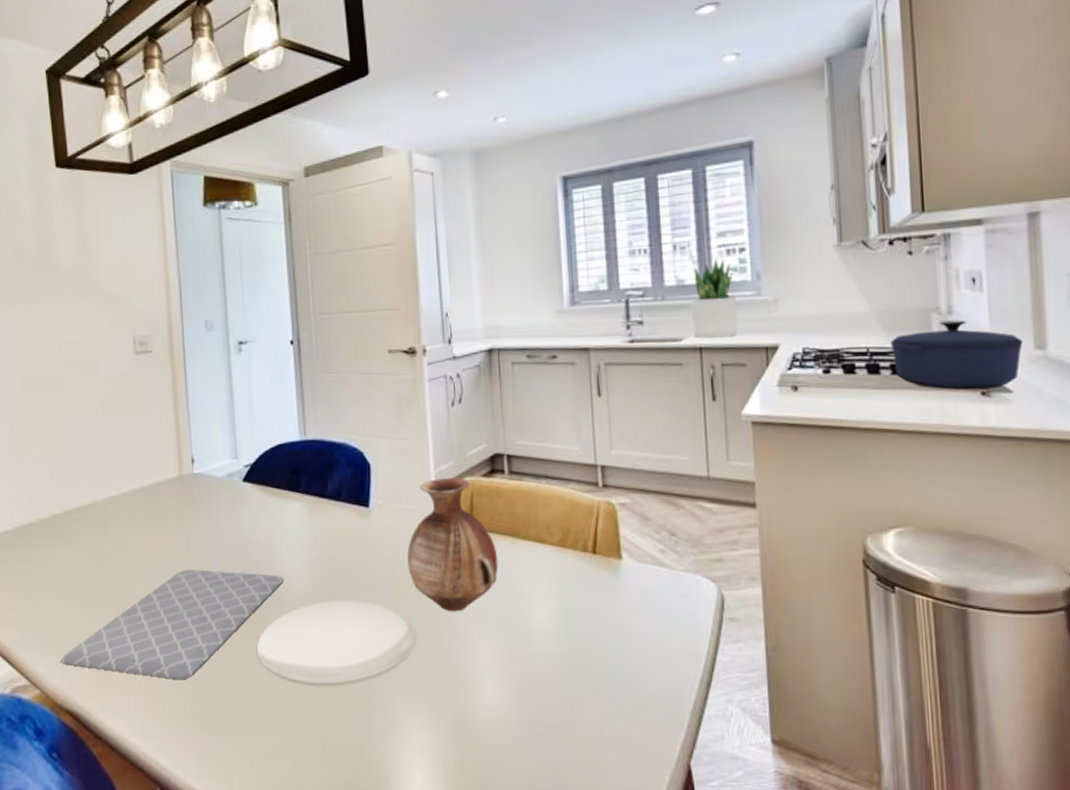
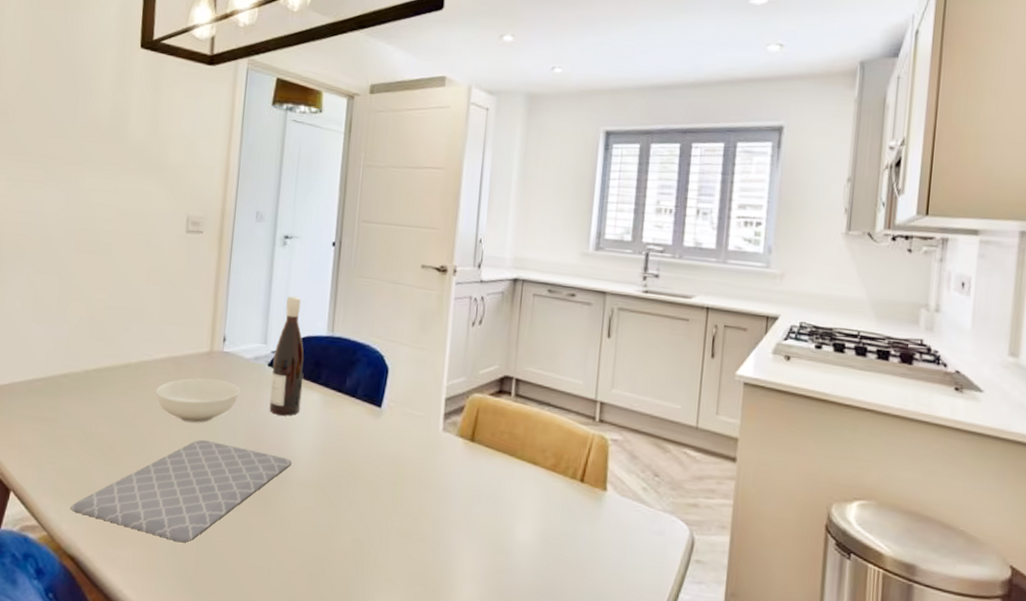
bowl: none [130,503,218,553] -> present [156,378,240,423]
bottle: none [247,403,284,531] -> present [269,295,305,416]
plate: present [256,599,416,687] -> none [255,488,407,570]
vase: present [407,478,499,612] -> none [408,390,493,517]
planter: present [691,258,737,339] -> none [703,228,749,302]
cooking pot: present [890,319,1023,391] -> none [879,317,999,386]

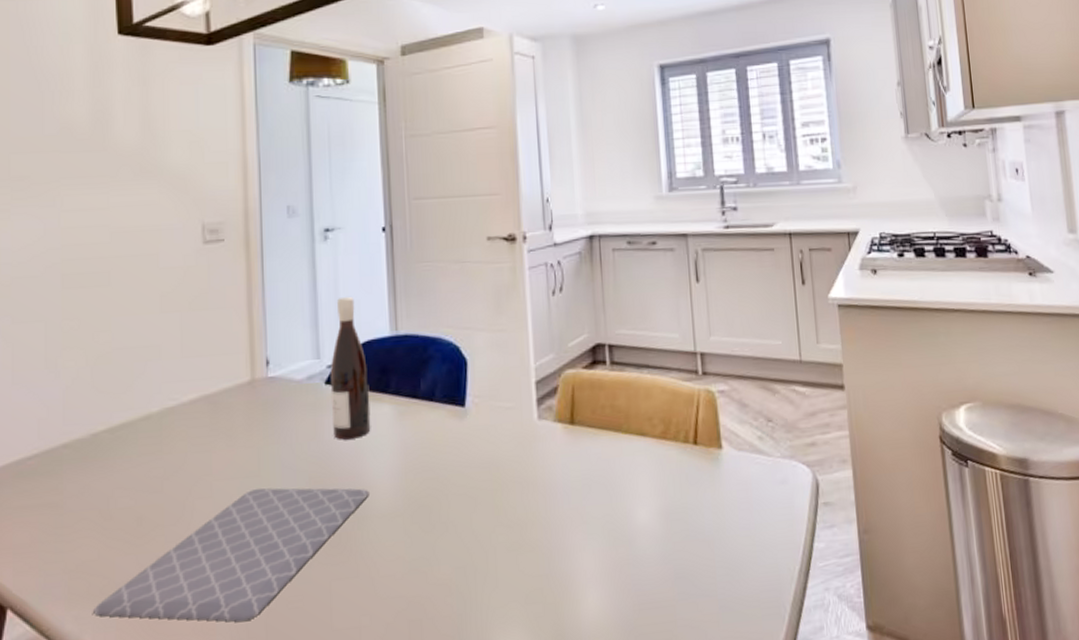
bowl: present [156,378,240,423] -> none [189,411,295,471]

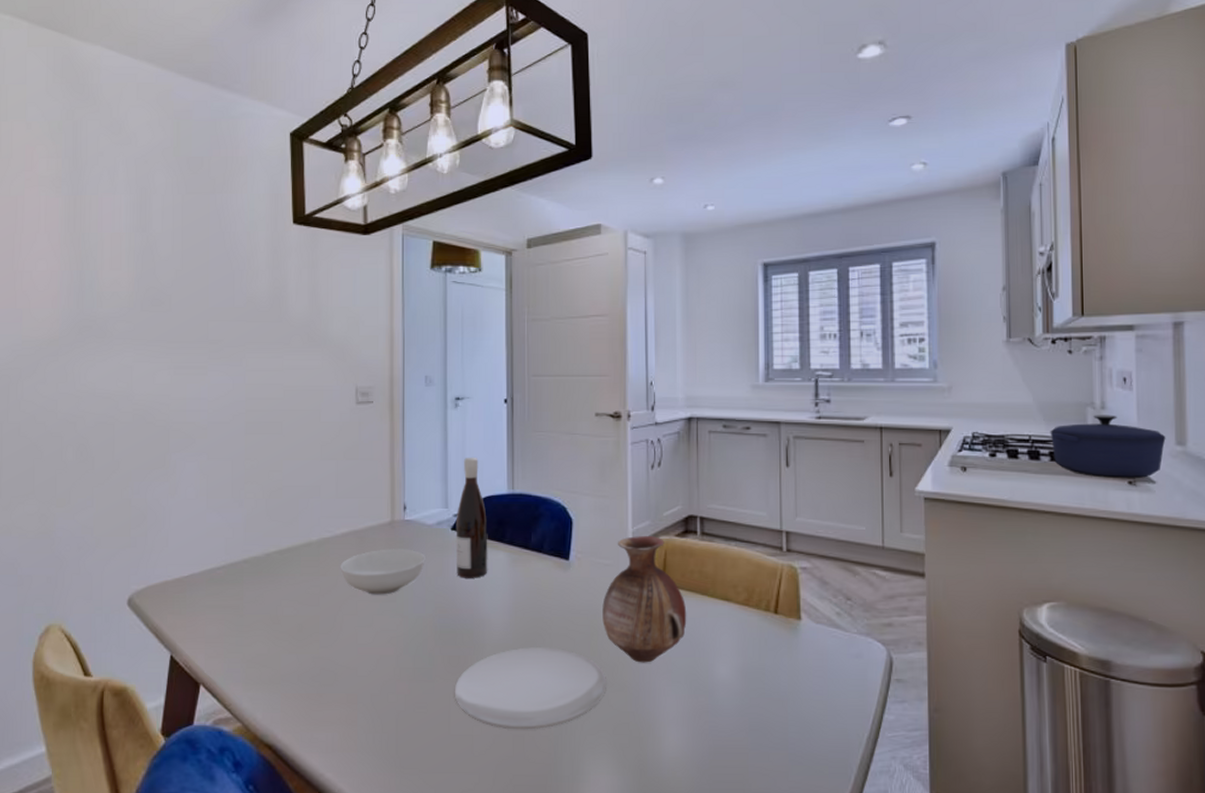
placemat: present [93,487,369,622] -> none [264,611,484,717]
bowl: none [189,411,295,471] -> present [340,549,425,595]
plate: none [335,510,515,615] -> present [454,647,606,730]
vase: none [505,370,601,517] -> present [602,536,687,663]
cooking pot: none [953,206,1059,272] -> present [1050,415,1166,479]

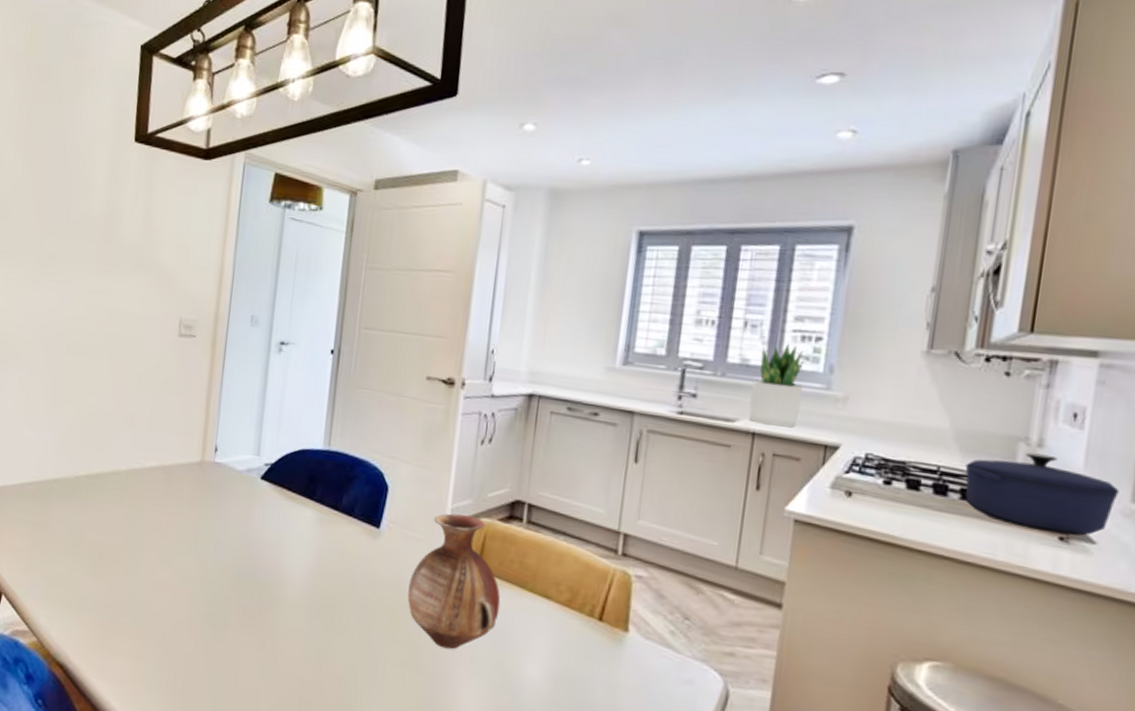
bowl: present [340,549,425,595] -> none [146,488,232,535]
plate: present [454,647,606,730] -> none [245,611,405,698]
bottle: present [455,457,488,578] -> none [261,405,299,533]
planter: none [875,346,915,419] -> present [749,343,806,428]

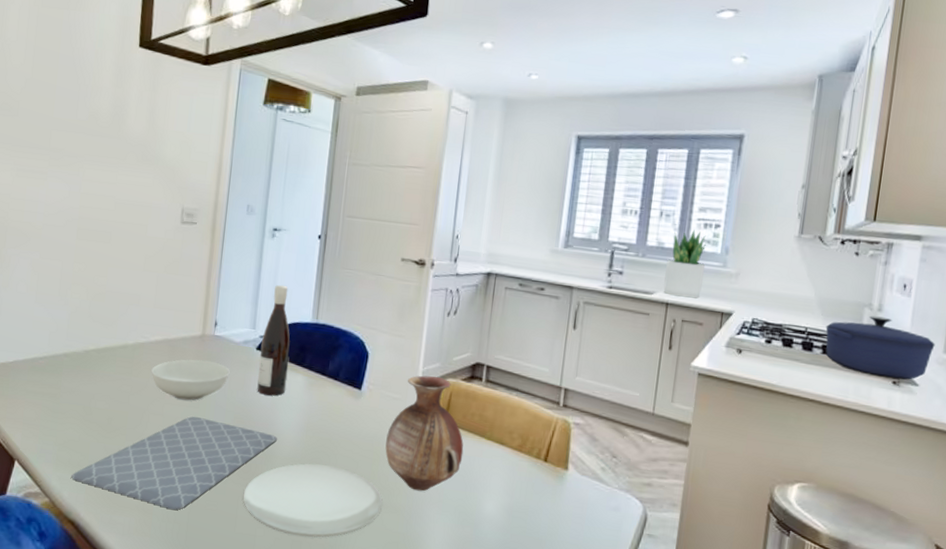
placemat: none [60,552,284,657] -> present [71,416,277,510]
bowl: none [146,488,232,535] -> present [151,359,230,401]
plate: none [245,611,405,698] -> present [243,463,383,538]
bottle: none [261,405,299,533] -> present [257,284,291,396]

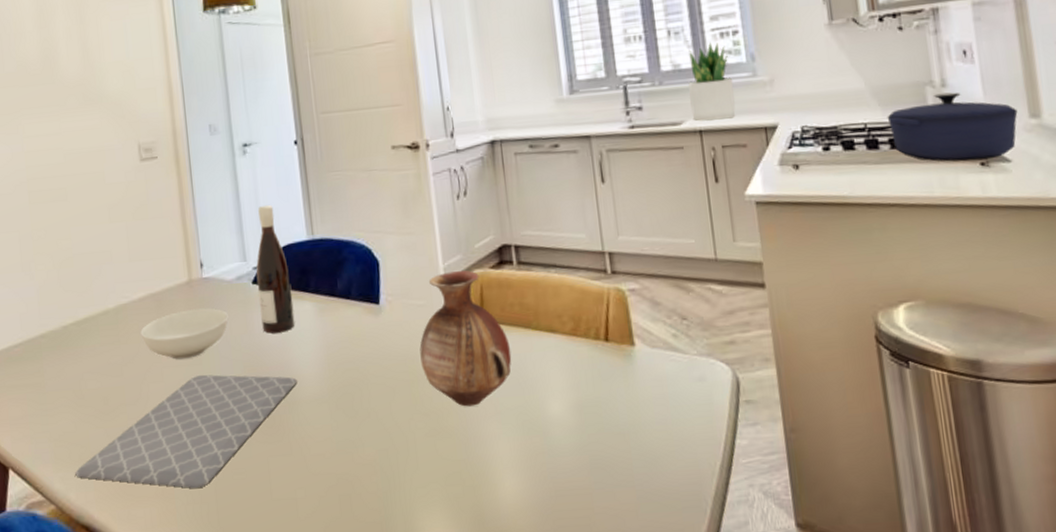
plate: present [243,463,383,538] -> none [272,398,433,490]

